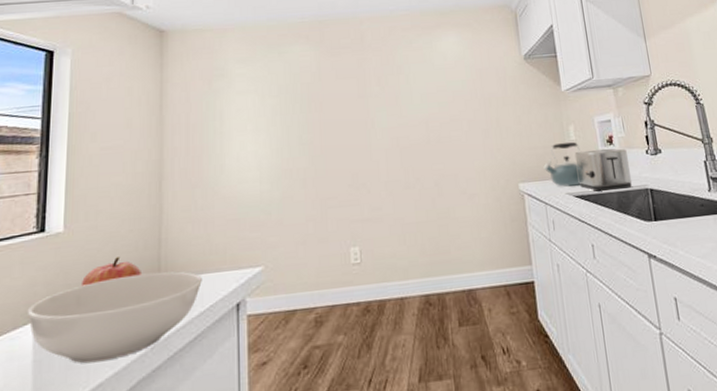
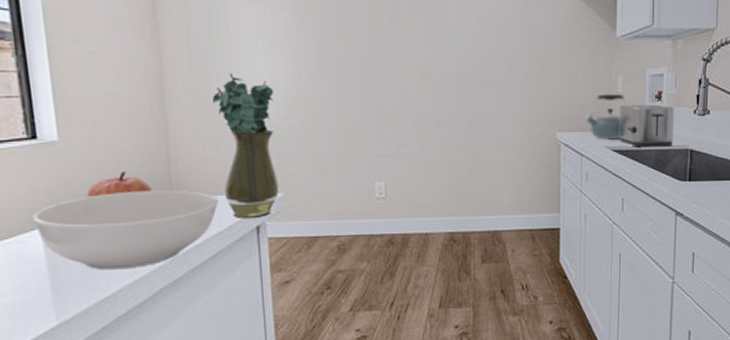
vase: none [203,156,260,297] -> present [211,74,279,219]

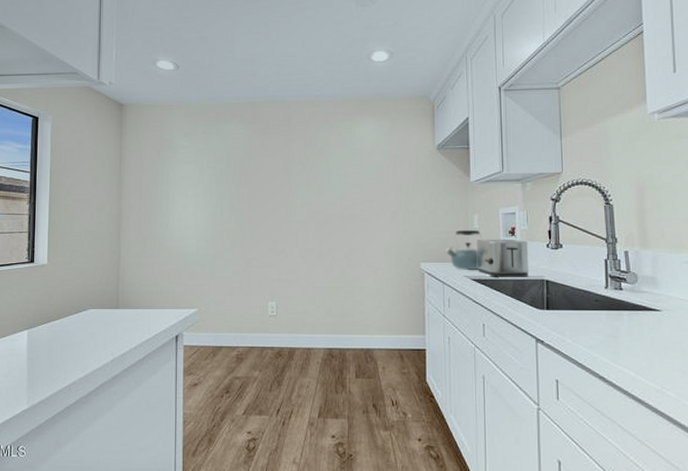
bowl: present [31,190,218,270] -> none [22,303,150,366]
fruit: present [86,171,153,198] -> none [60,288,105,308]
vase: present [211,74,279,219] -> none [152,215,196,329]

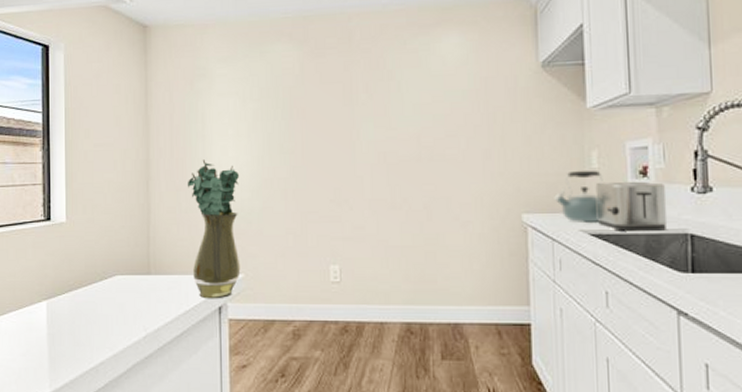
vase: none [152,215,196,329] -> present [187,160,241,299]

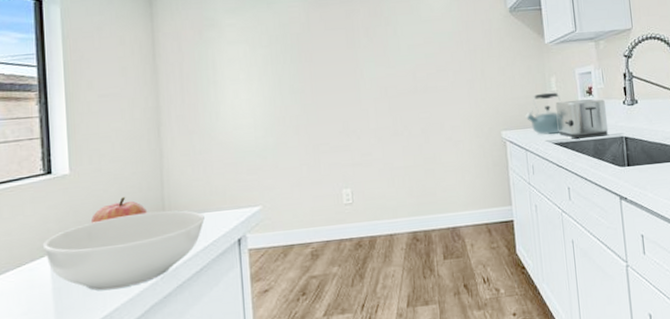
bowl: none [40,268,187,343] -> present [42,210,205,291]
fruit: none [82,250,134,274] -> present [90,197,148,224]
vase: present [187,160,241,299] -> none [200,103,258,233]

